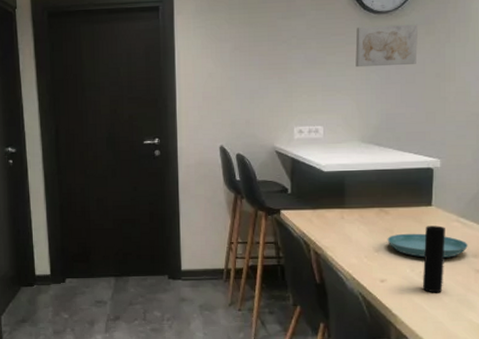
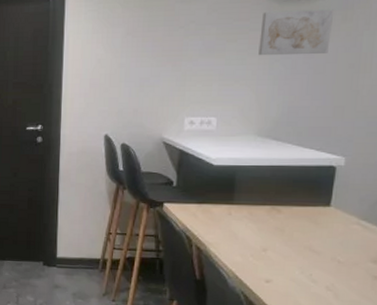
saucer: present [387,233,468,258] -> none [276,233,368,262]
cup: present [422,225,445,293] -> none [311,227,343,298]

